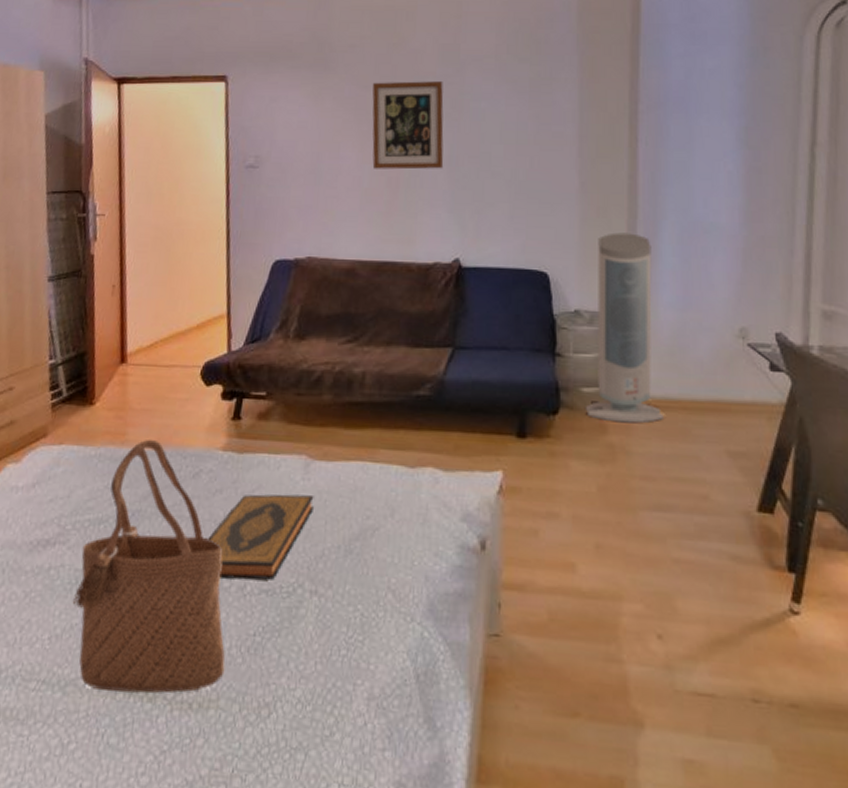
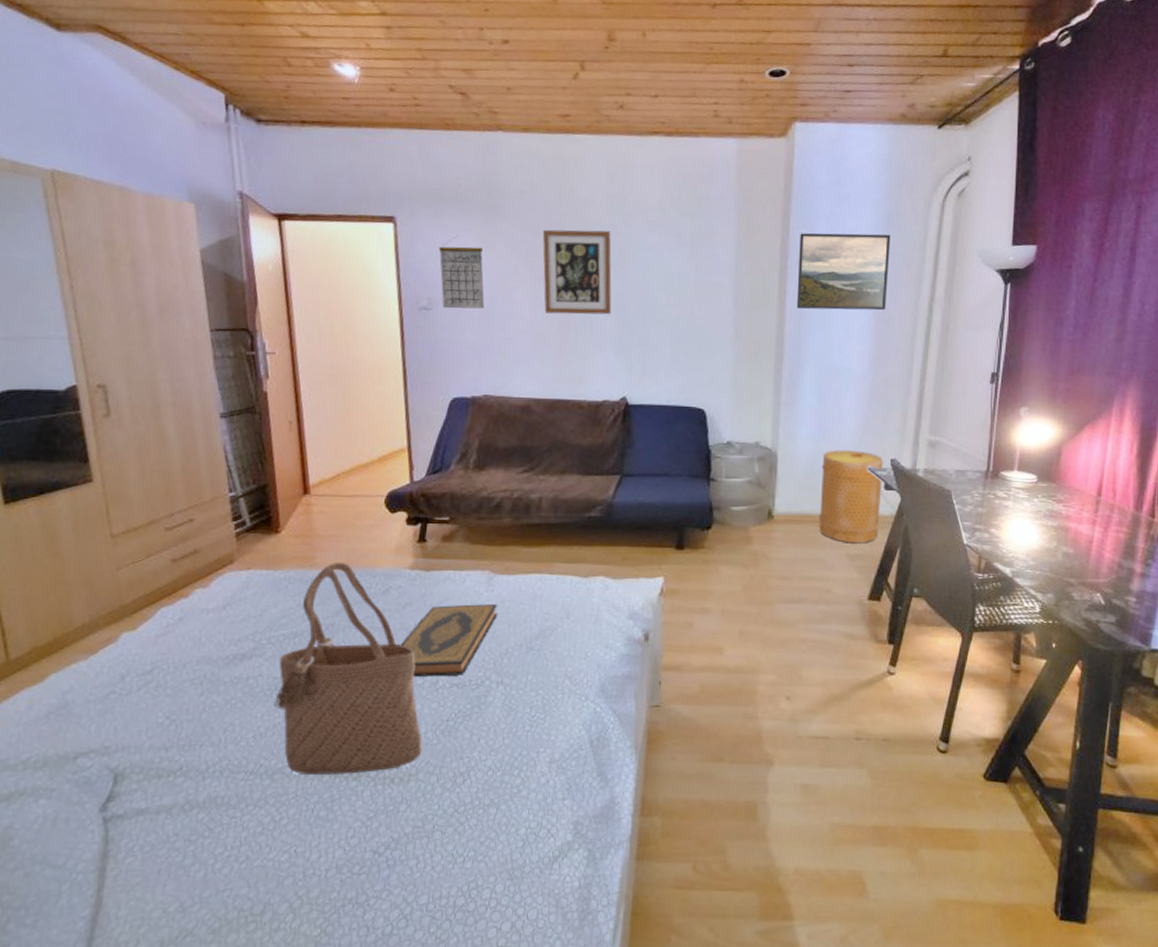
calendar: none [268,91,312,167] -> present [439,235,485,309]
air purifier: present [585,232,663,424] -> none [733,374,798,535]
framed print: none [650,72,758,158] -> present [796,233,891,311]
basket: none [689,321,767,438] -> present [819,450,883,544]

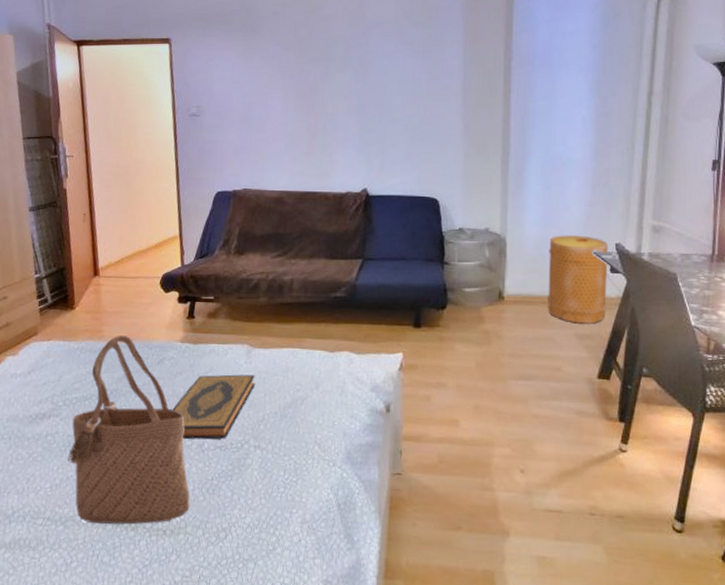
calendar: present [439,235,485,309] -> none [206,52,244,115]
wall art: present [542,229,612,315] -> none [292,43,353,117]
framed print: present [796,233,891,311] -> none [521,34,608,106]

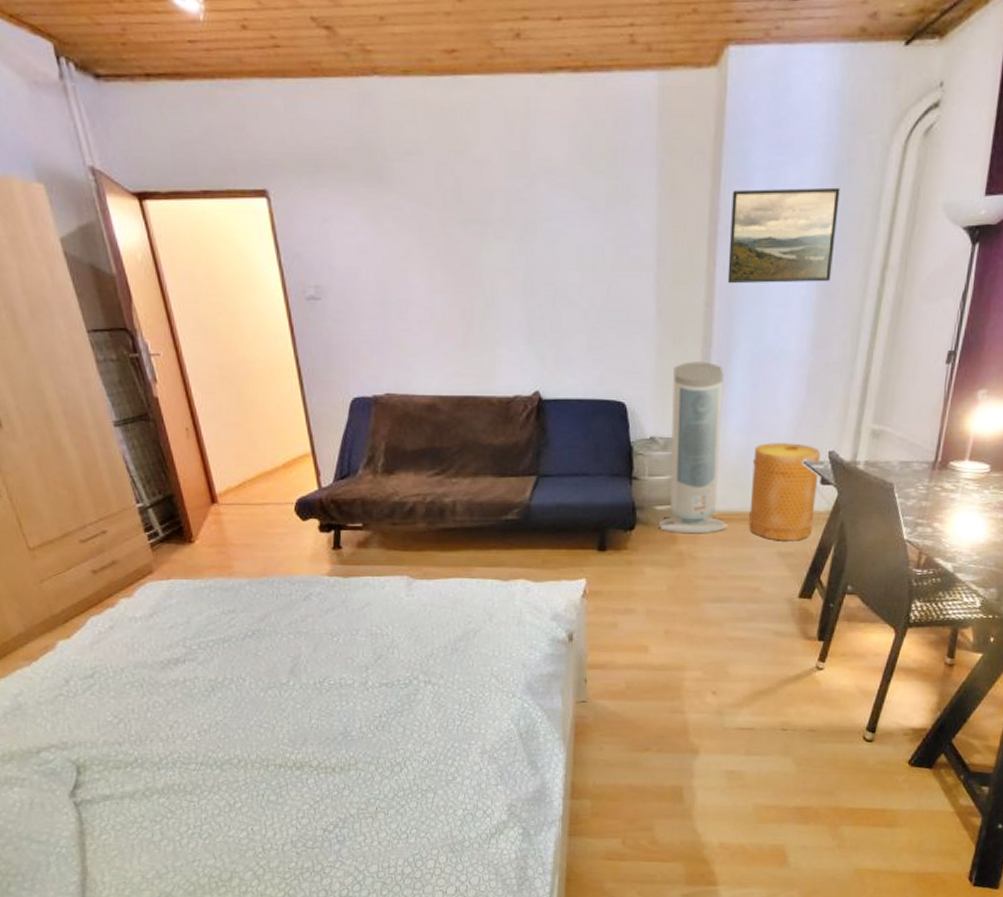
tote bag: present [67,334,191,525] -> none [211,570,359,765]
hardback book: present [172,374,255,440] -> none [327,608,420,677]
air purifier: none [466,166,527,315] -> present [658,361,726,534]
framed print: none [521,34,608,106] -> present [727,187,840,284]

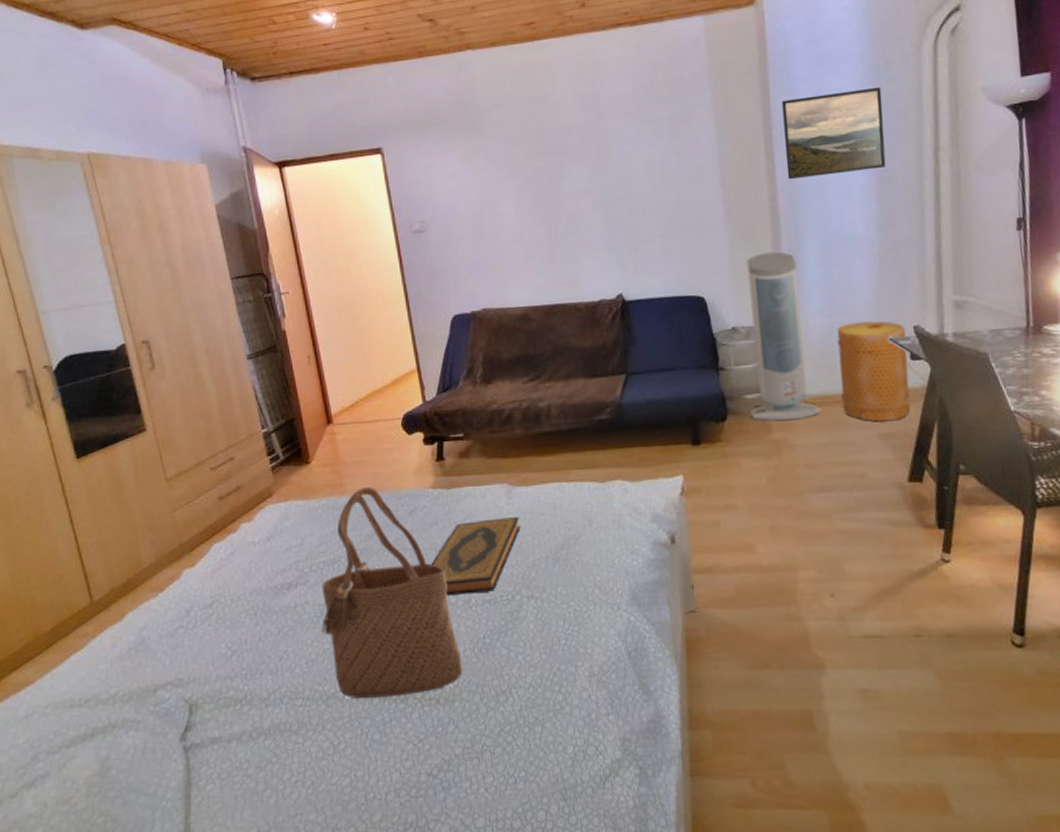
tote bag: none [211,570,359,765] -> present [321,486,463,698]
hardback book: none [327,608,420,677] -> present [431,517,520,595]

